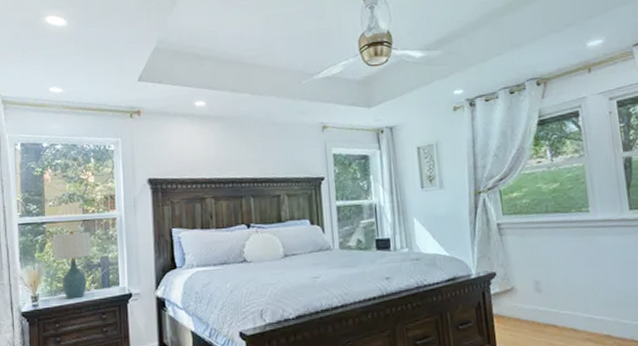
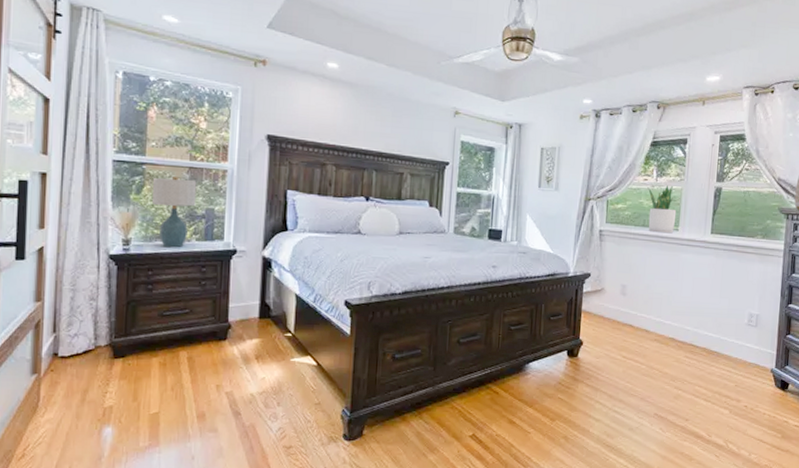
planter: none [544,164,584,218] -> present [648,186,677,234]

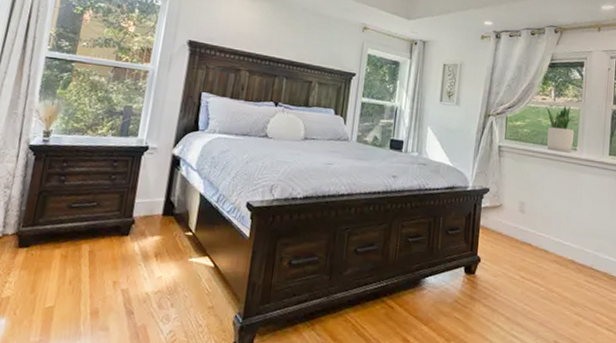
table lamp: present [152,177,197,248] -> none [76,74,120,142]

